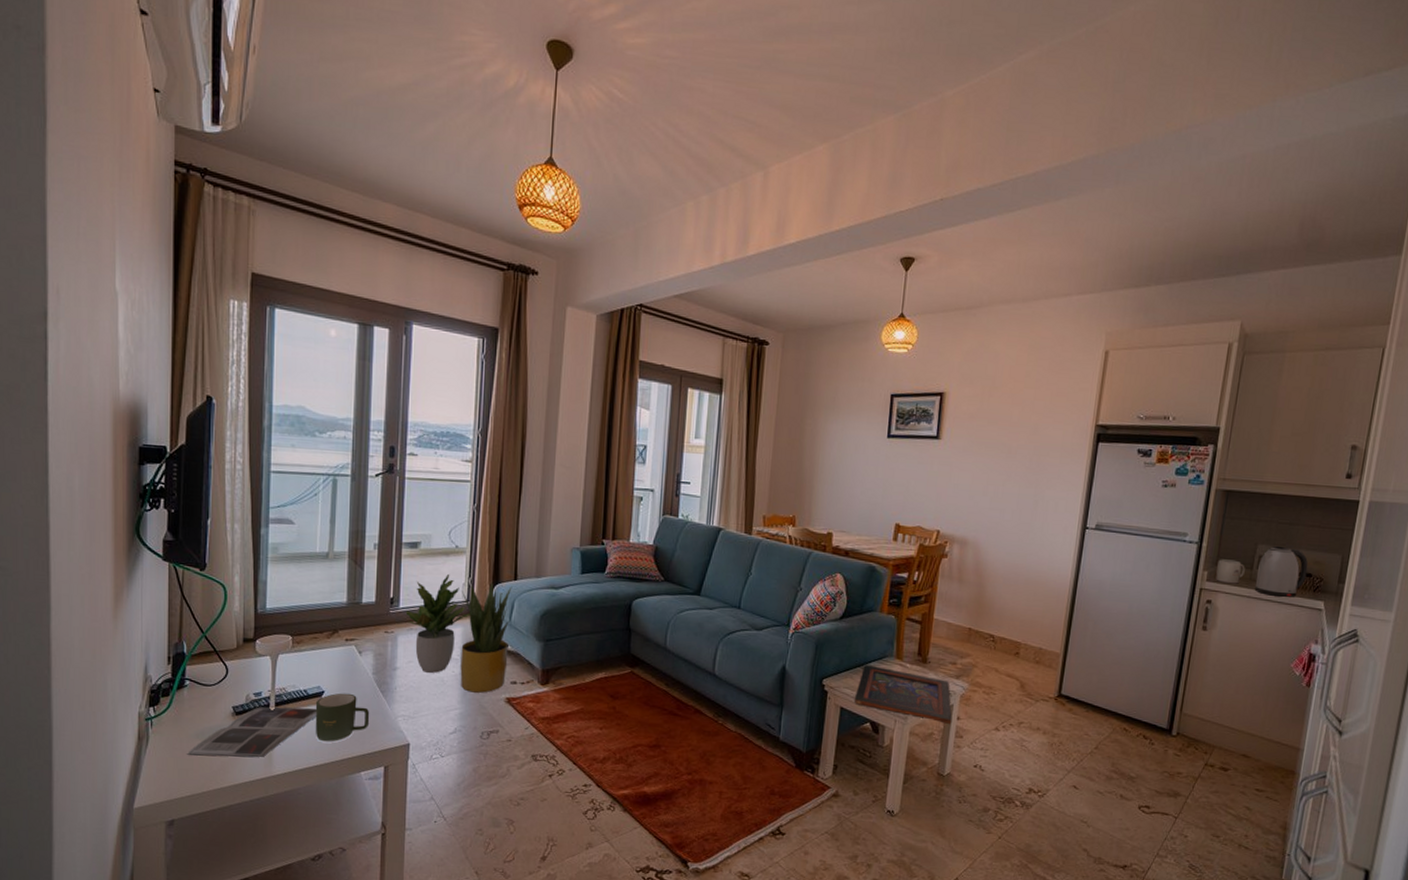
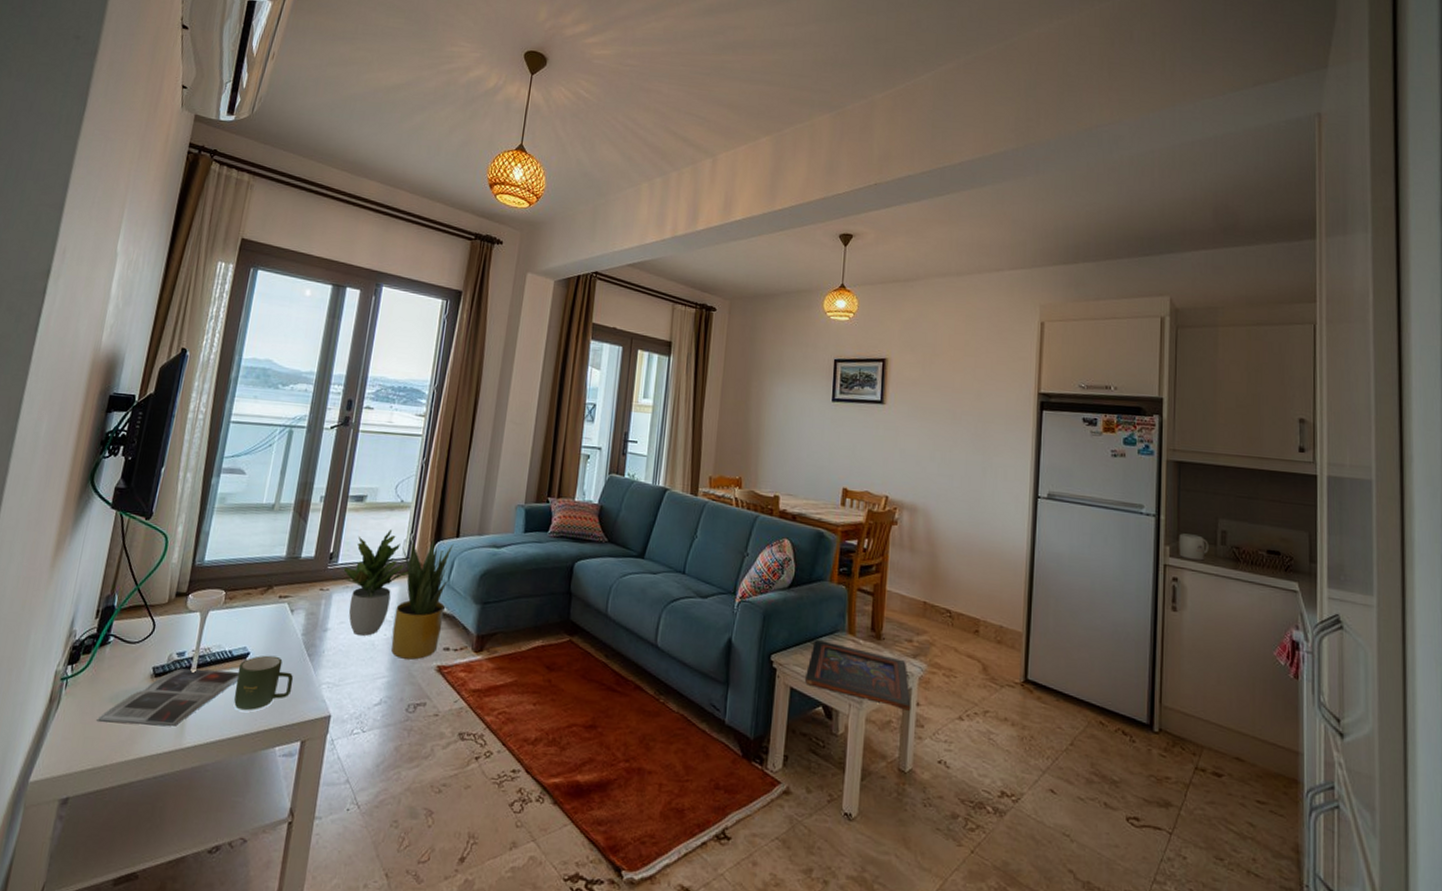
kettle: present [1254,545,1308,598] -> none [1221,520,1275,578]

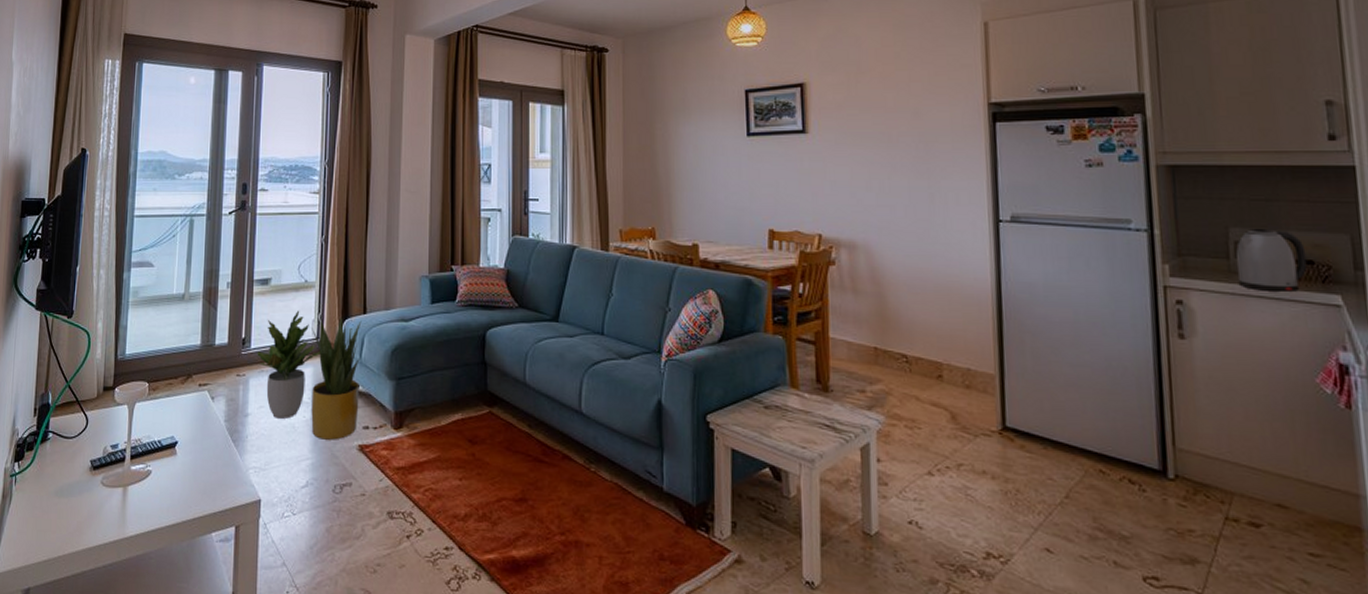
magazine: present [96,668,239,726] -> none [46,459,170,516]
mug: present [234,655,294,712] -> none [168,443,222,499]
religious icon: present [804,640,911,712] -> none [746,397,871,469]
mug: present [1178,533,1209,561] -> none [1179,248,1220,278]
kettle: none [1221,520,1275,578] -> present [1235,228,1308,293]

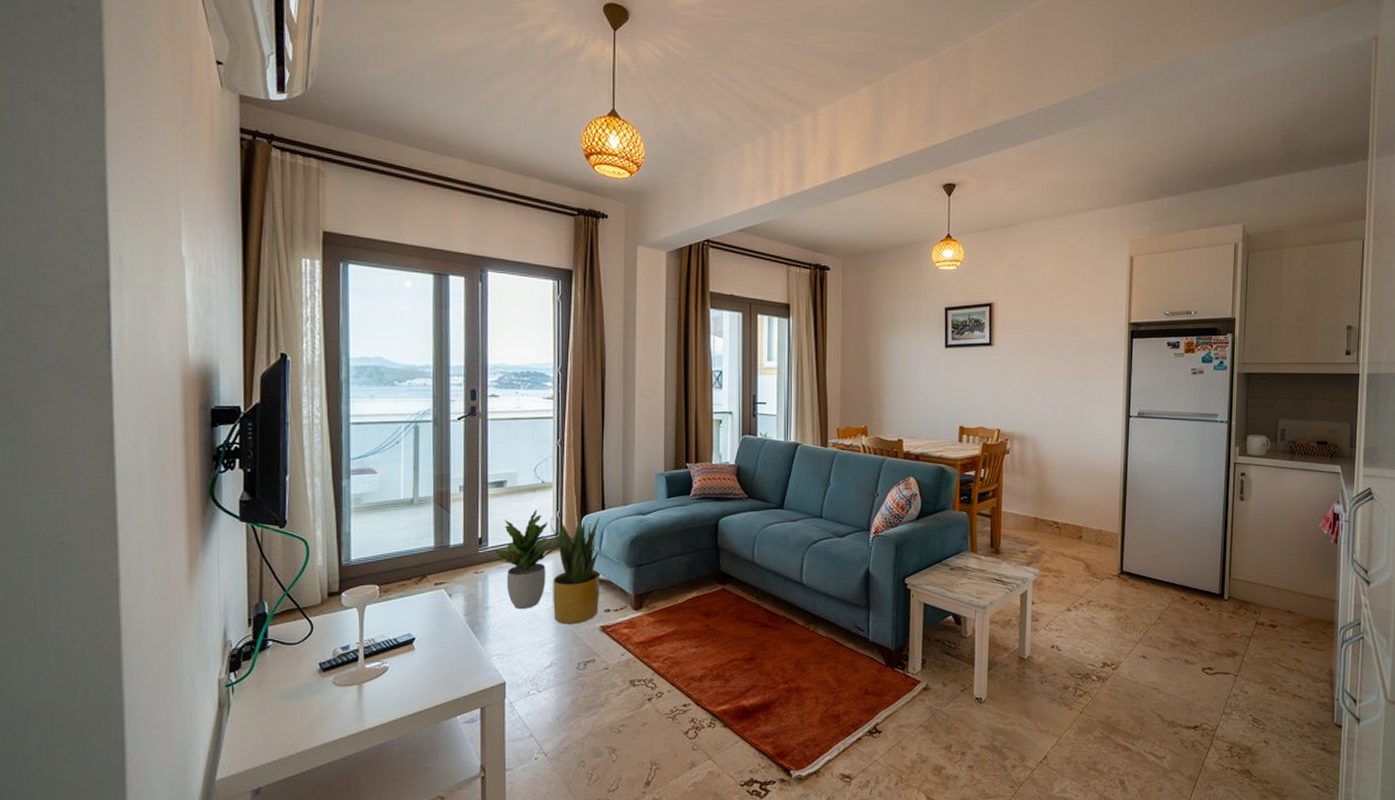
mug: none [1179,248,1220,278] -> present [1245,435,1271,456]
kettle: present [1235,228,1308,293] -> none [1280,419,1323,465]

